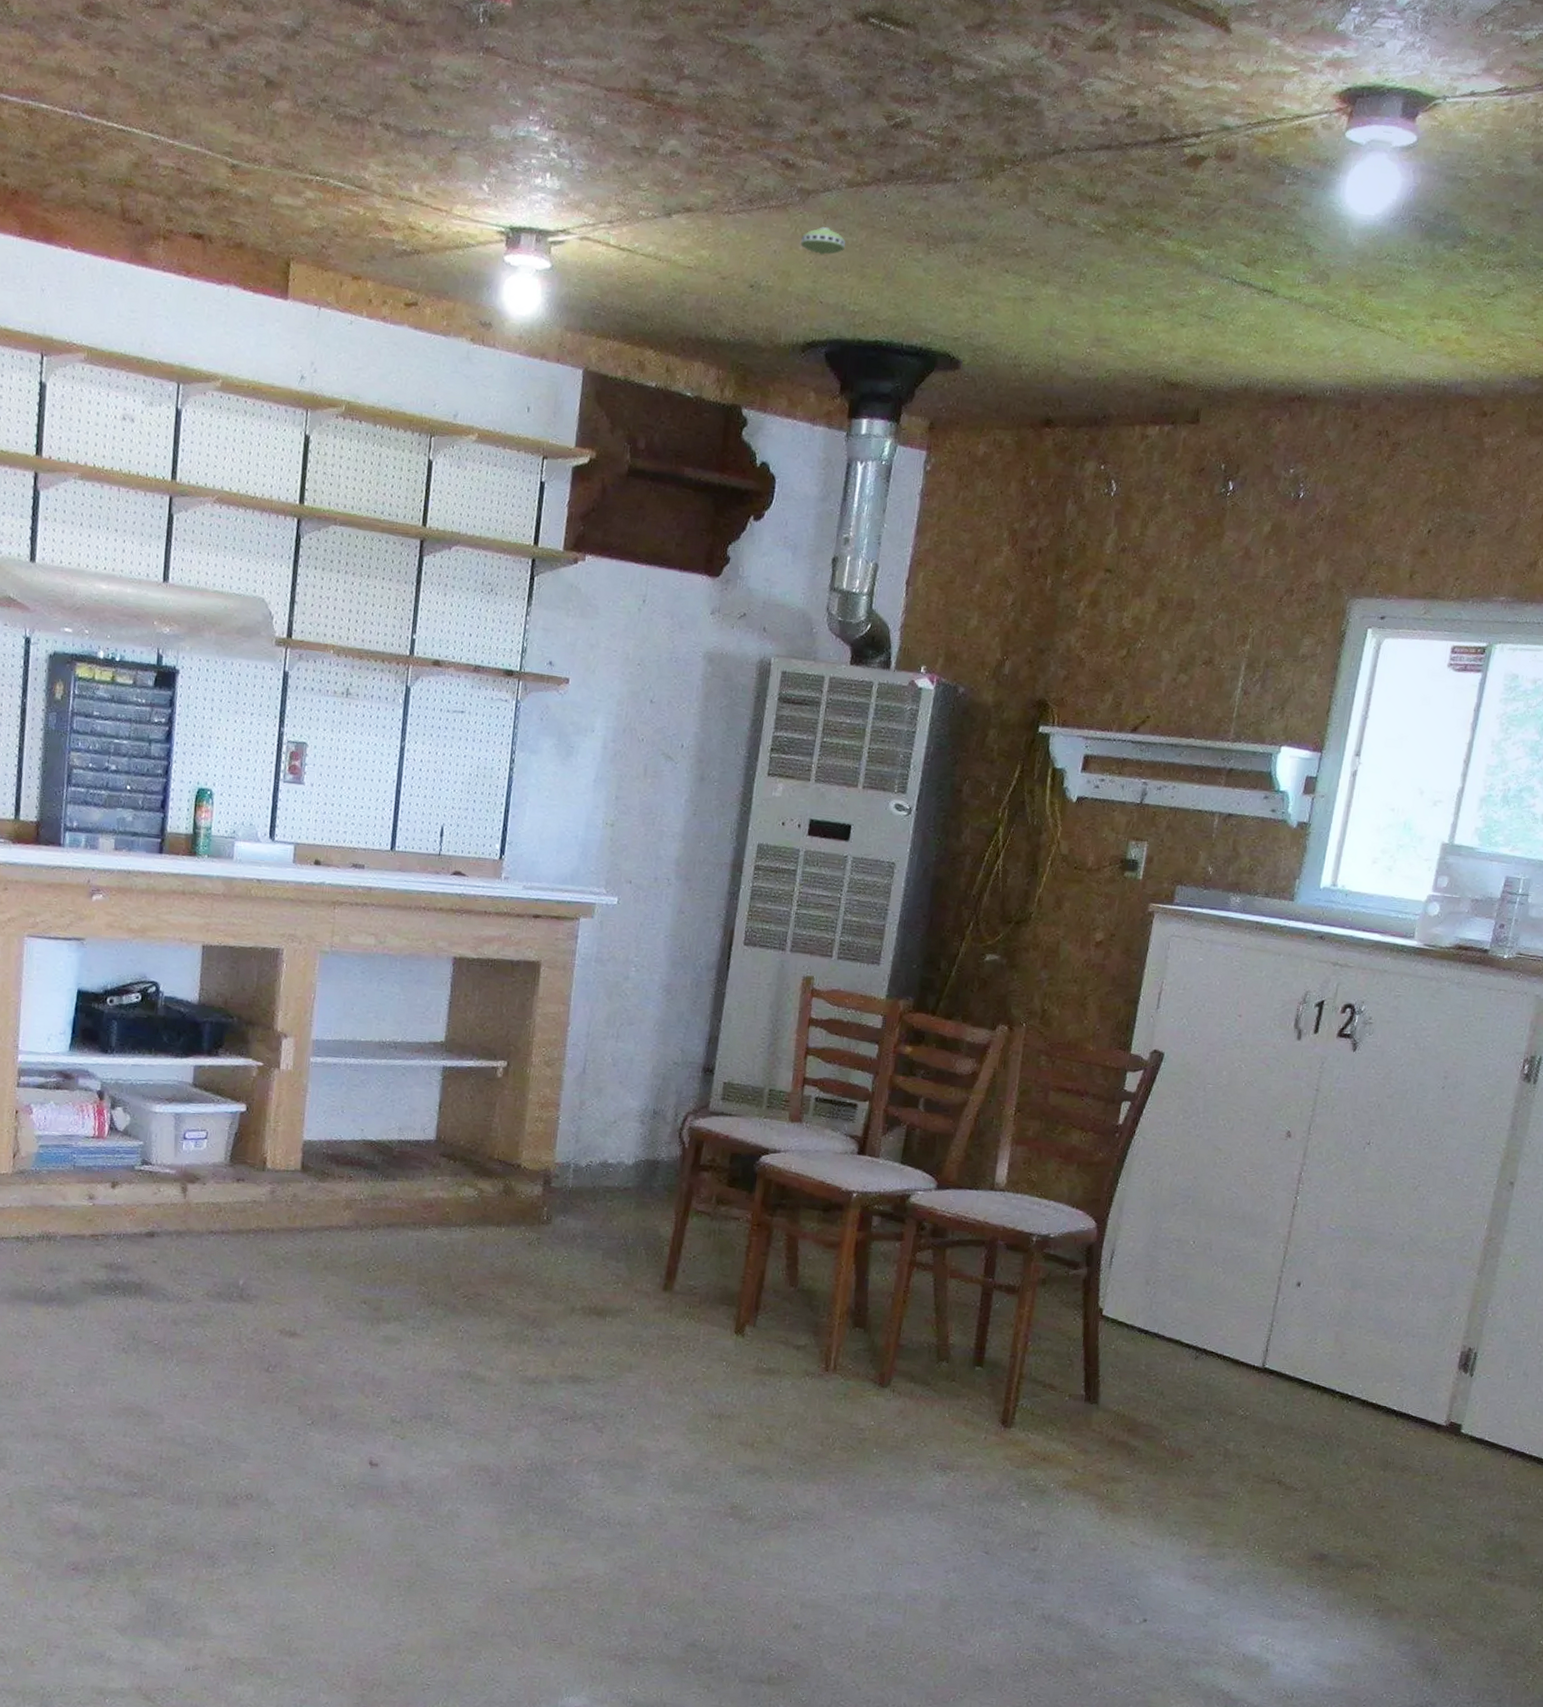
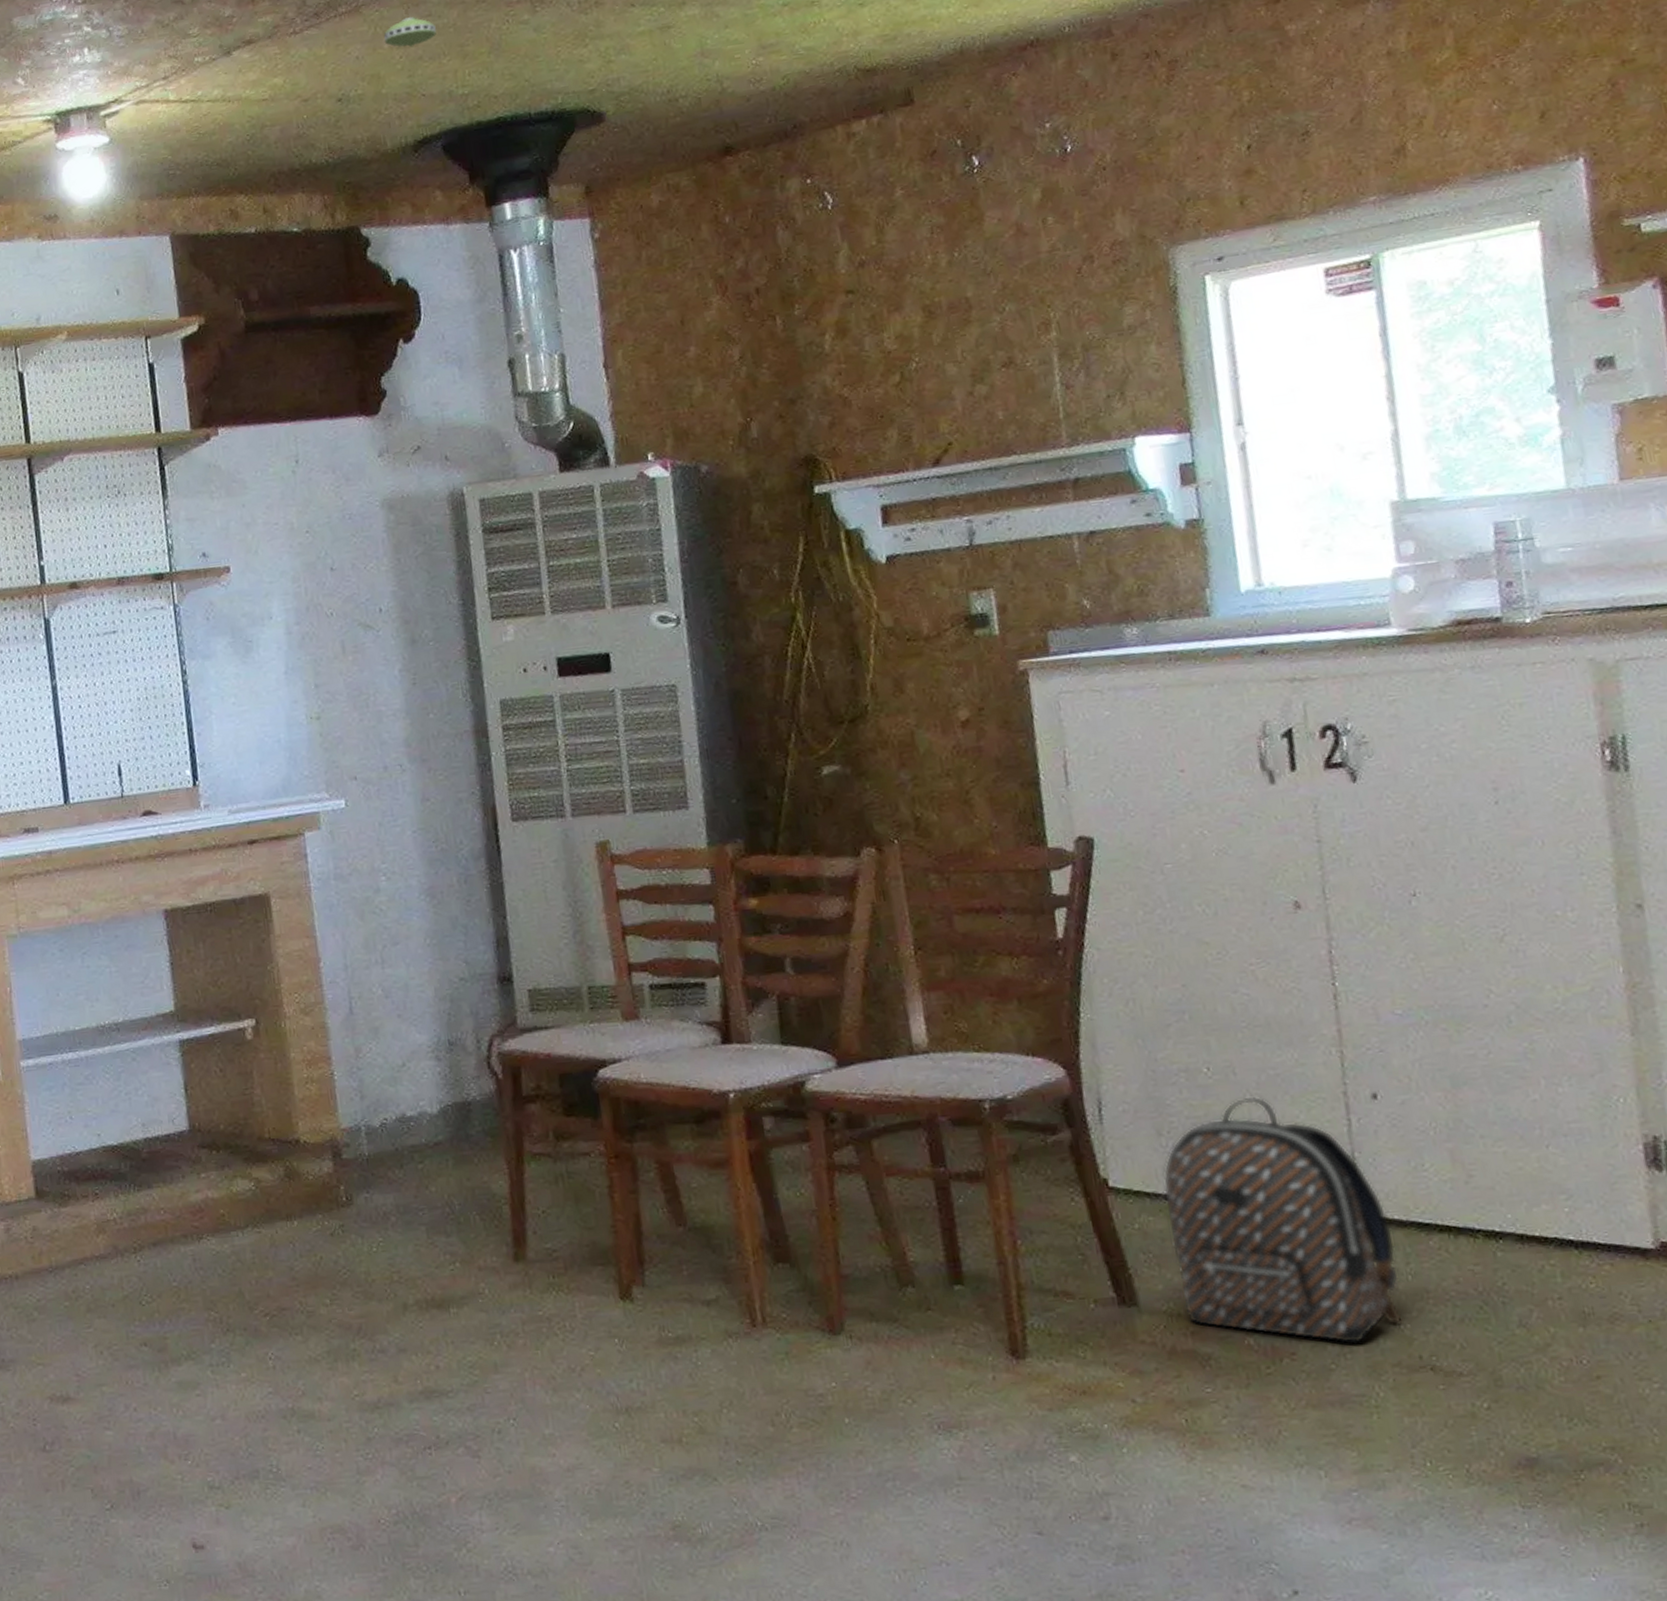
backpack: none [1128,1267,1282,1457] -> present [1163,1096,1403,1344]

